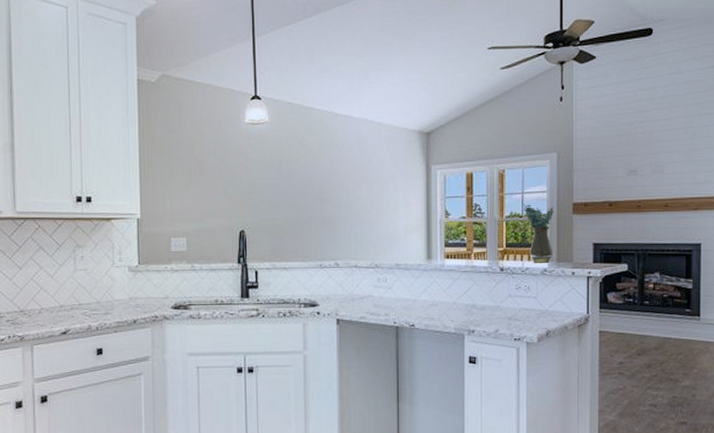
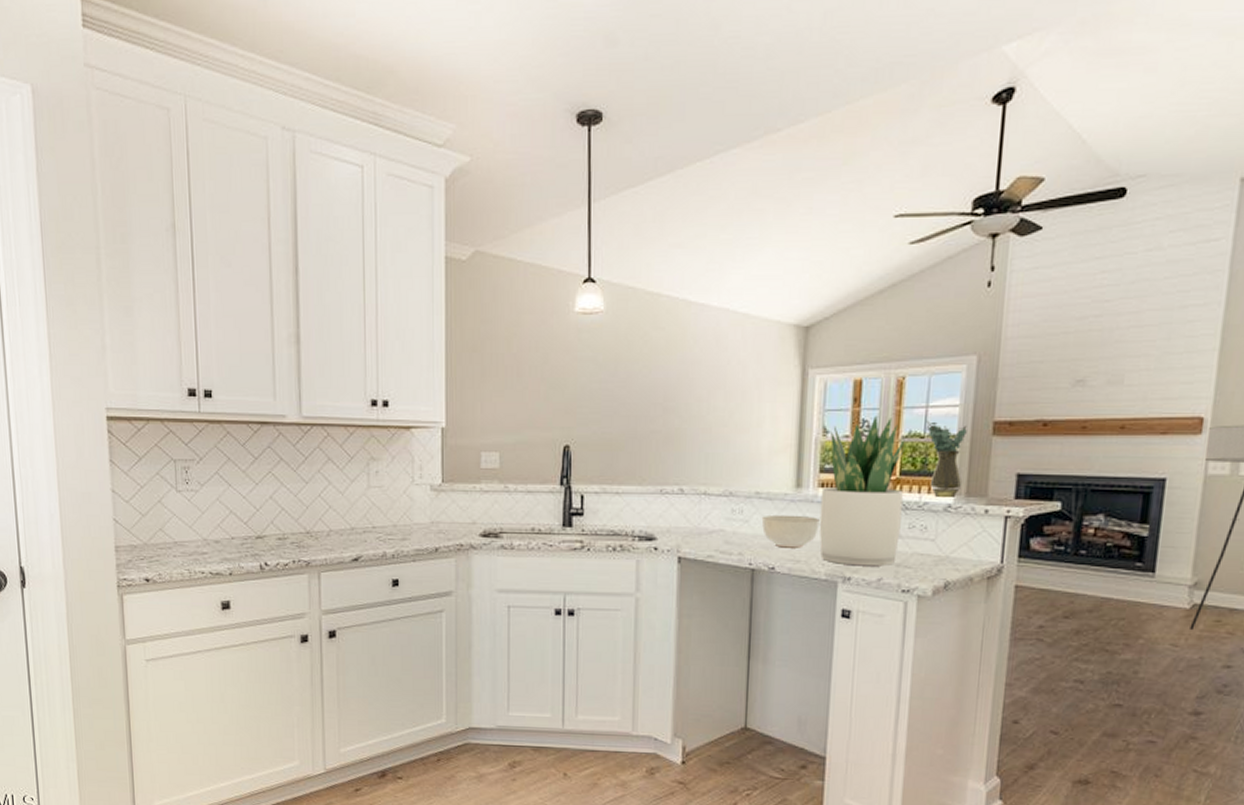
bowl: none [401,281,448,308] -> present [761,514,821,548]
planter: none [447,201,510,321] -> present [819,416,905,567]

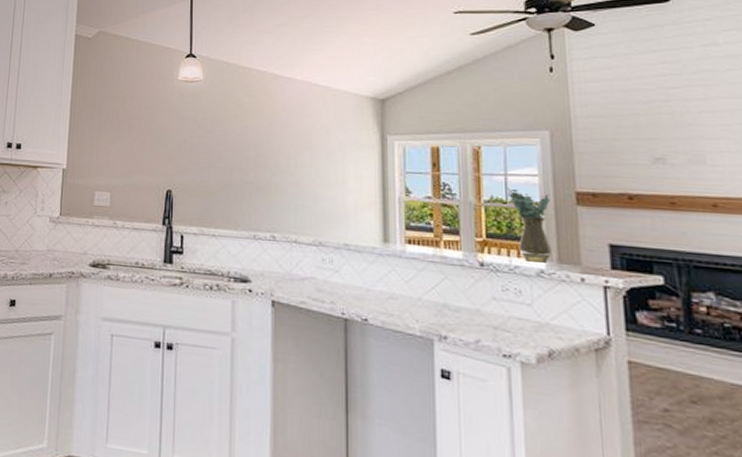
bowl: present [761,514,821,548] -> none [351,266,411,302]
planter: present [819,416,905,567] -> none [408,180,494,328]

